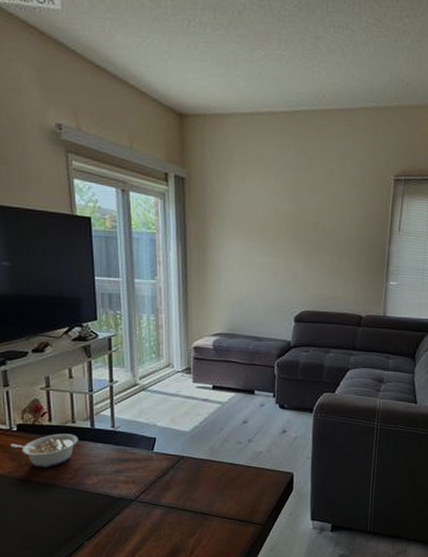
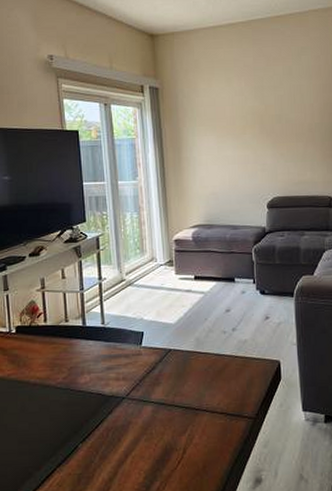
legume: present [11,433,78,468] -> none [10,333,71,369]

